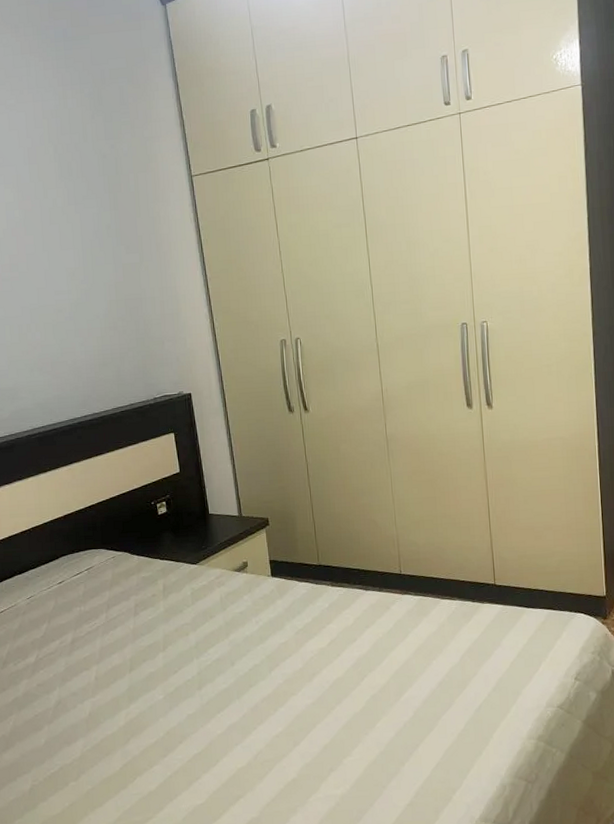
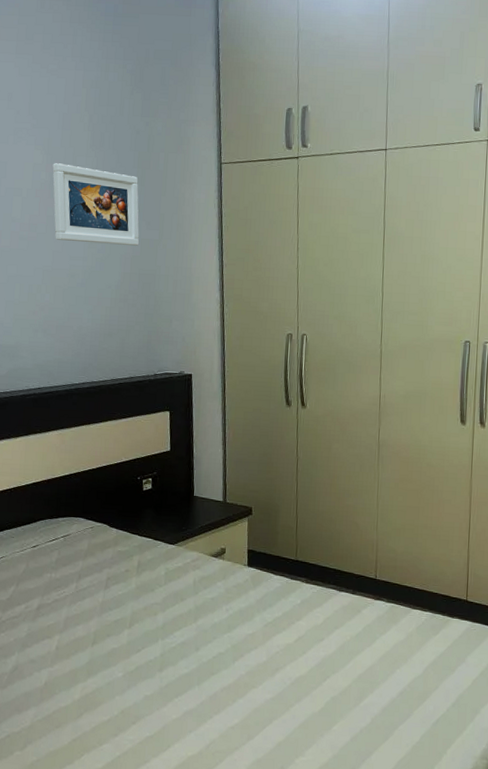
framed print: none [24,199,121,277] -> present [52,163,140,246]

